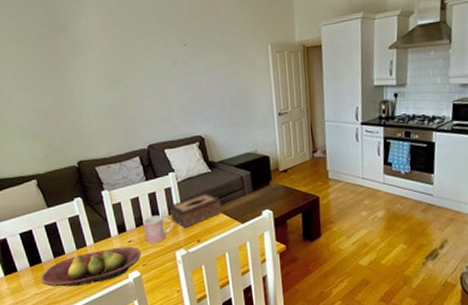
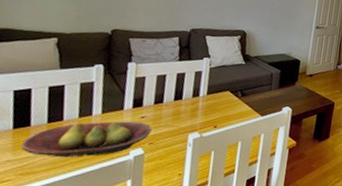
mug: present [142,215,173,244] -> none [160,95,194,123]
tissue box: present [169,193,222,229] -> none [193,82,247,113]

